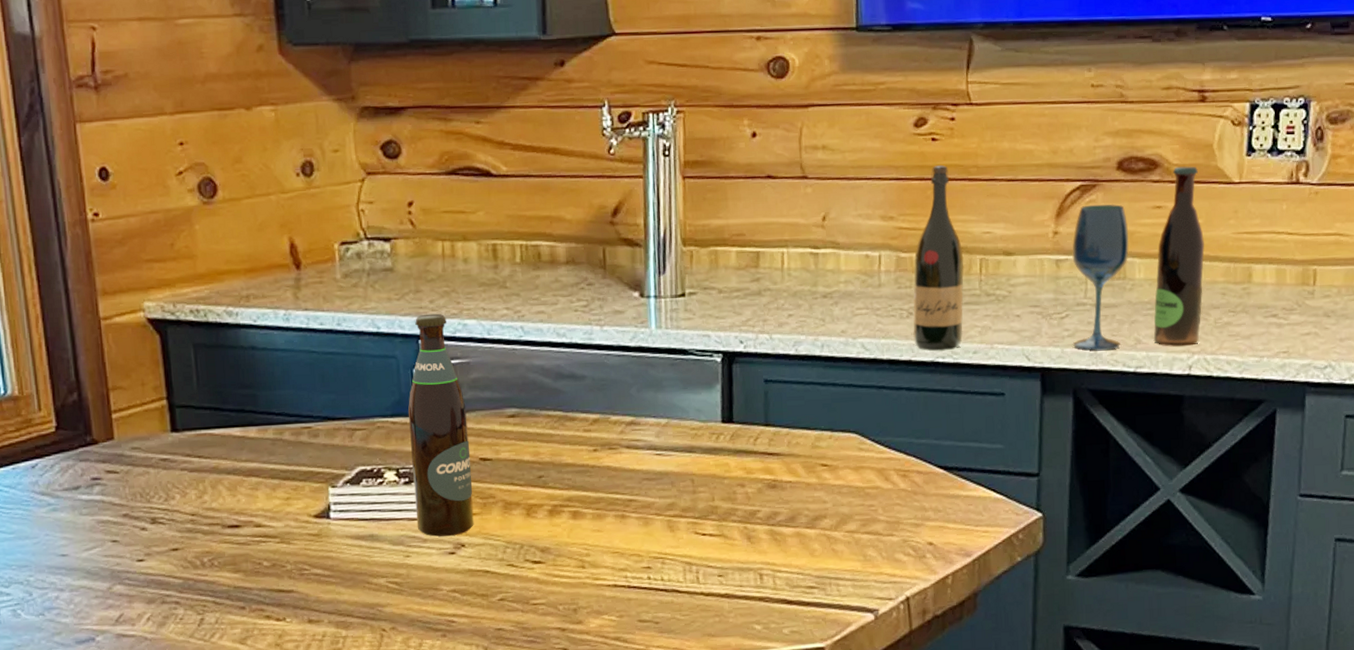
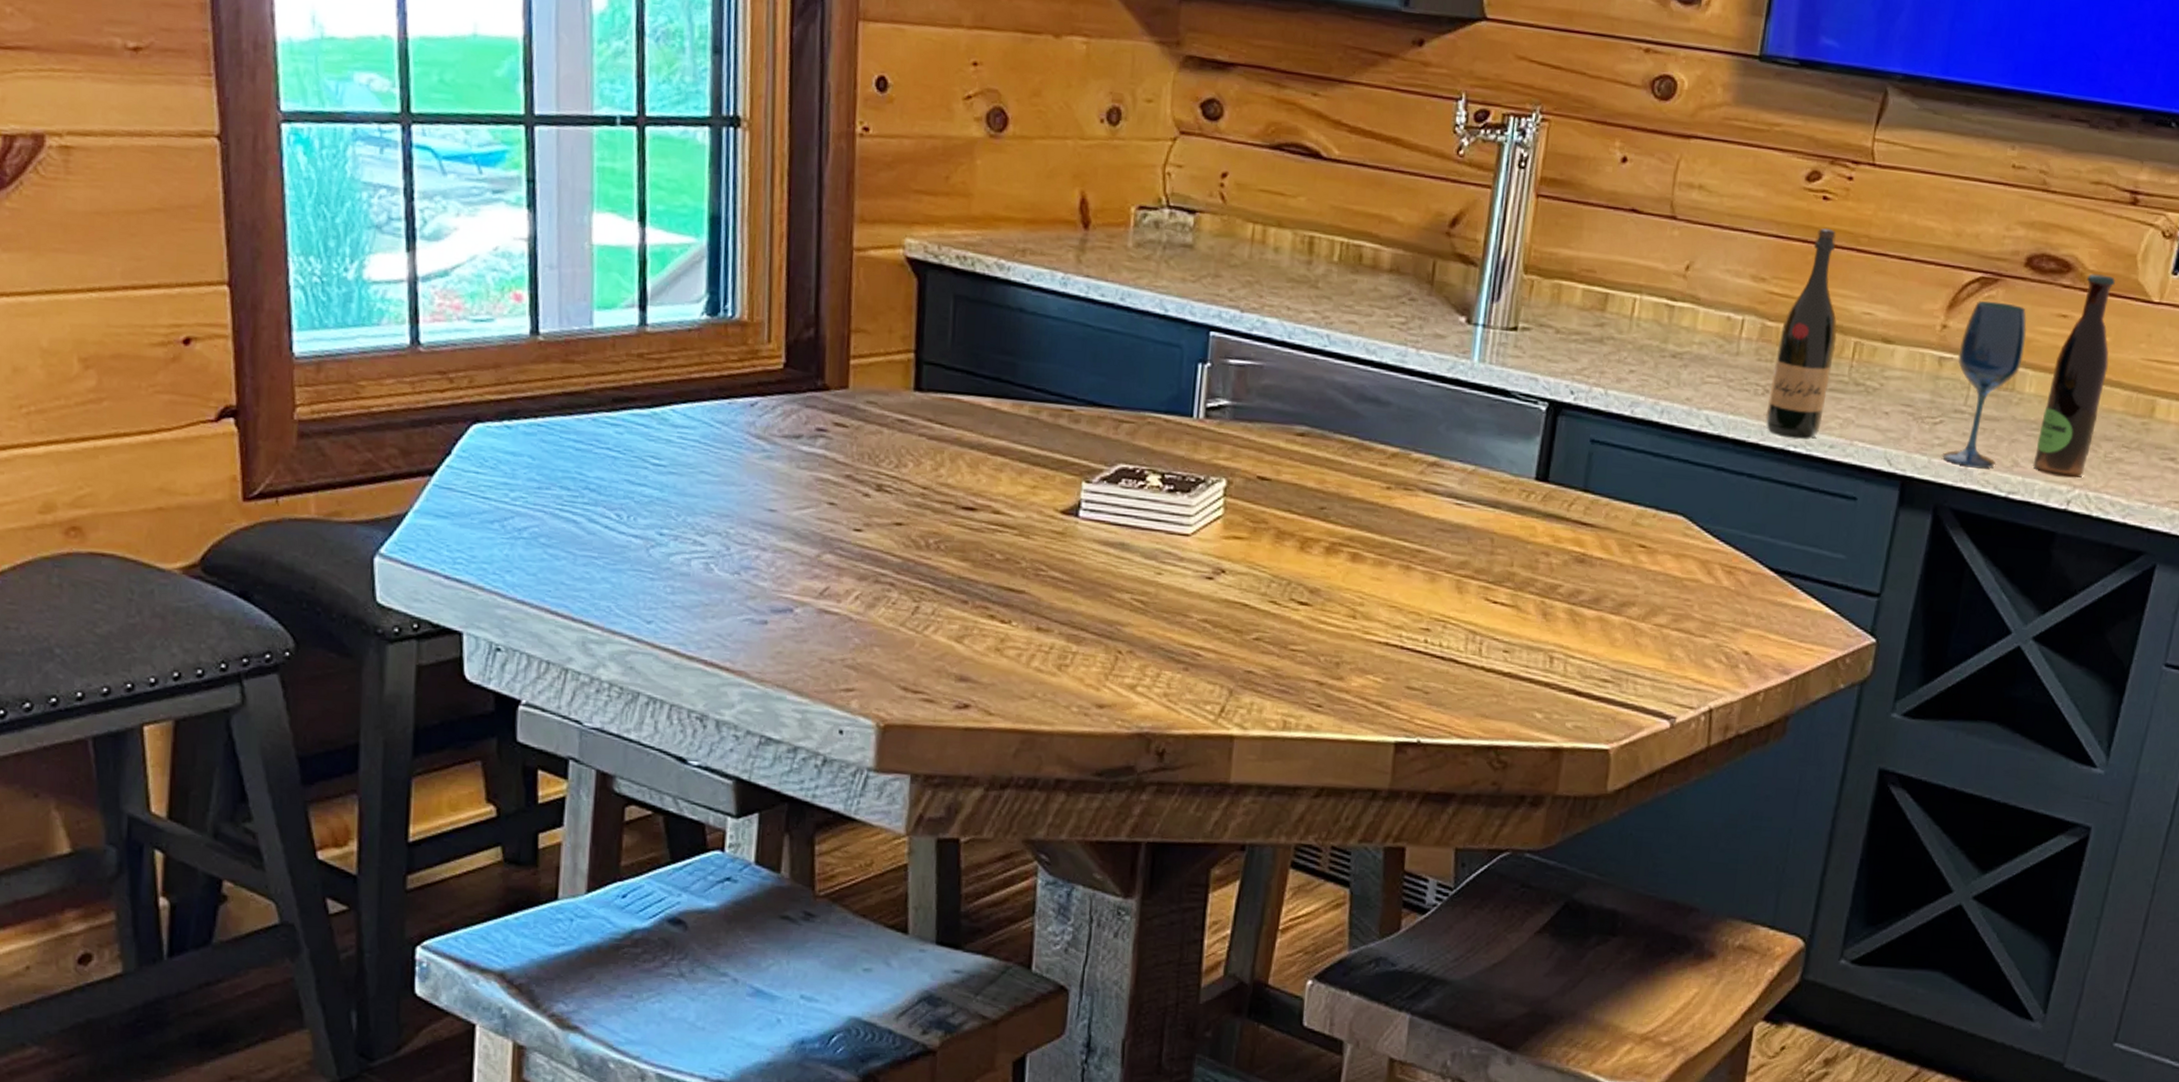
bottle: present [408,313,474,537] -> none [1175,303,1252,559]

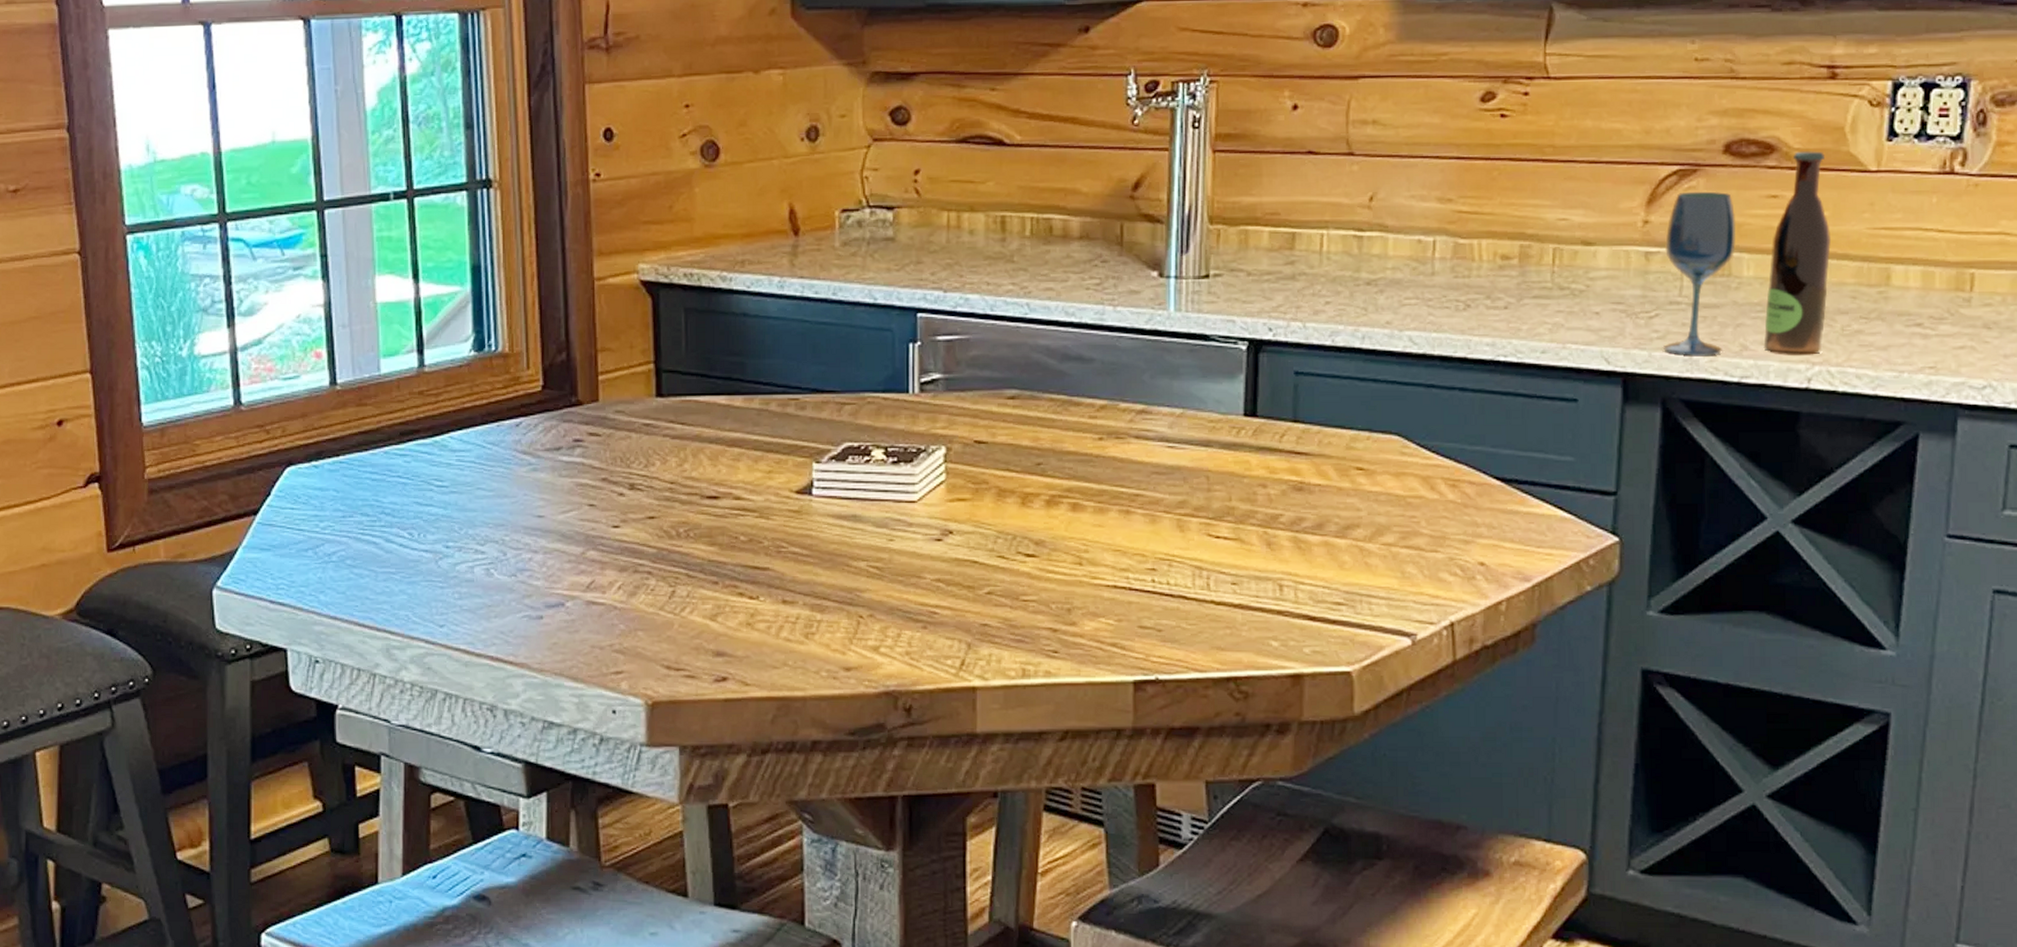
wine bottle: present [1765,227,1837,440] -> none [1470,143,1534,349]

